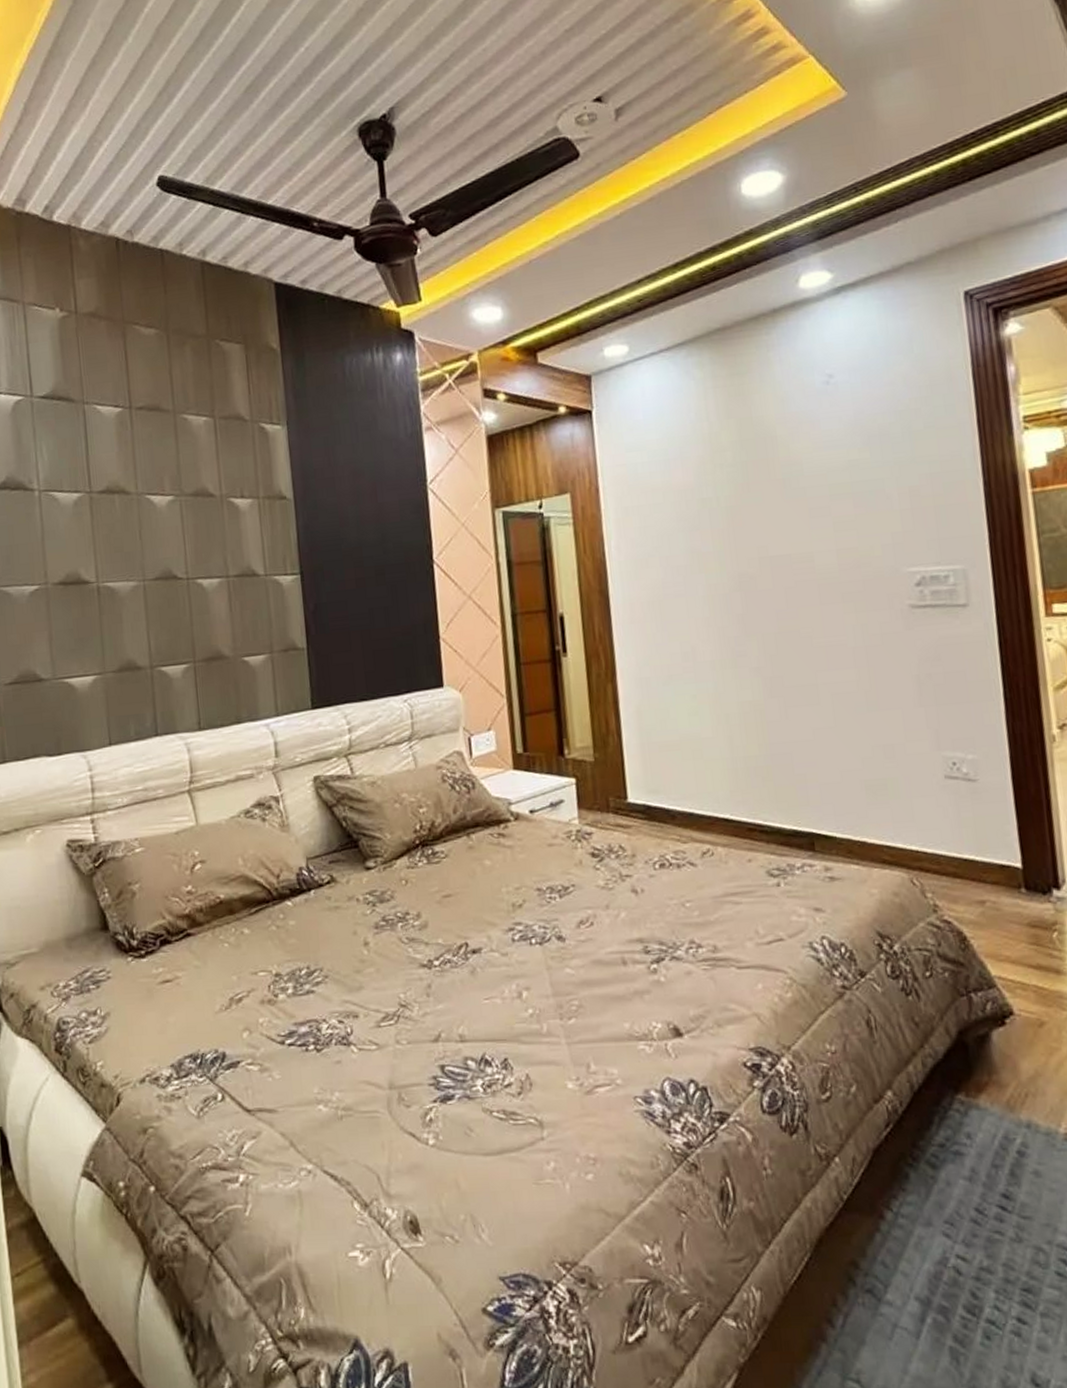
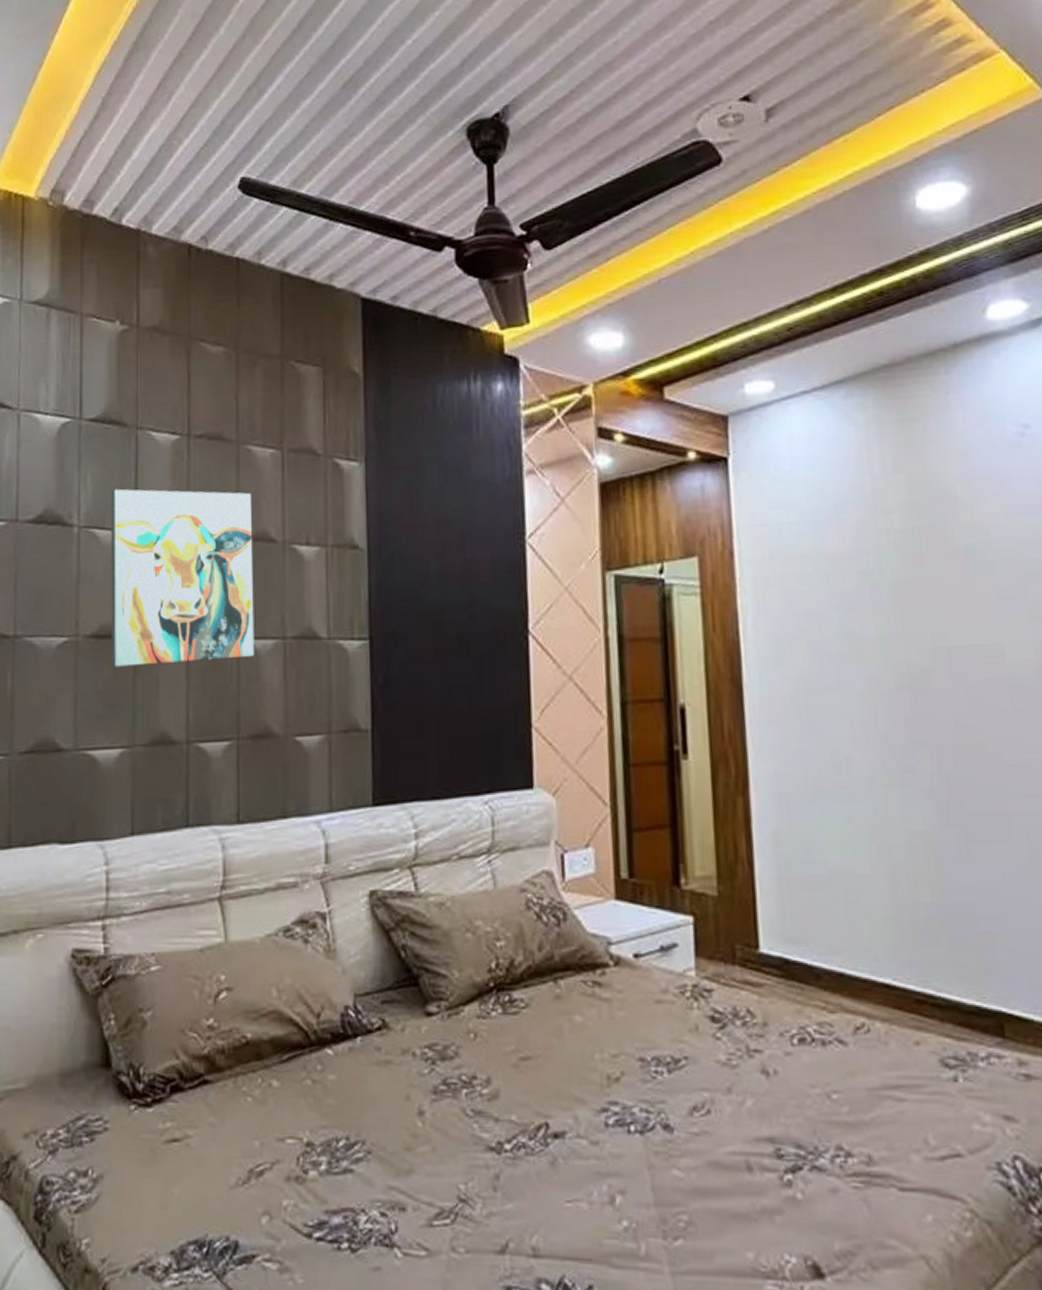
wall art: none [65,455,203,609] -> present [111,488,255,667]

